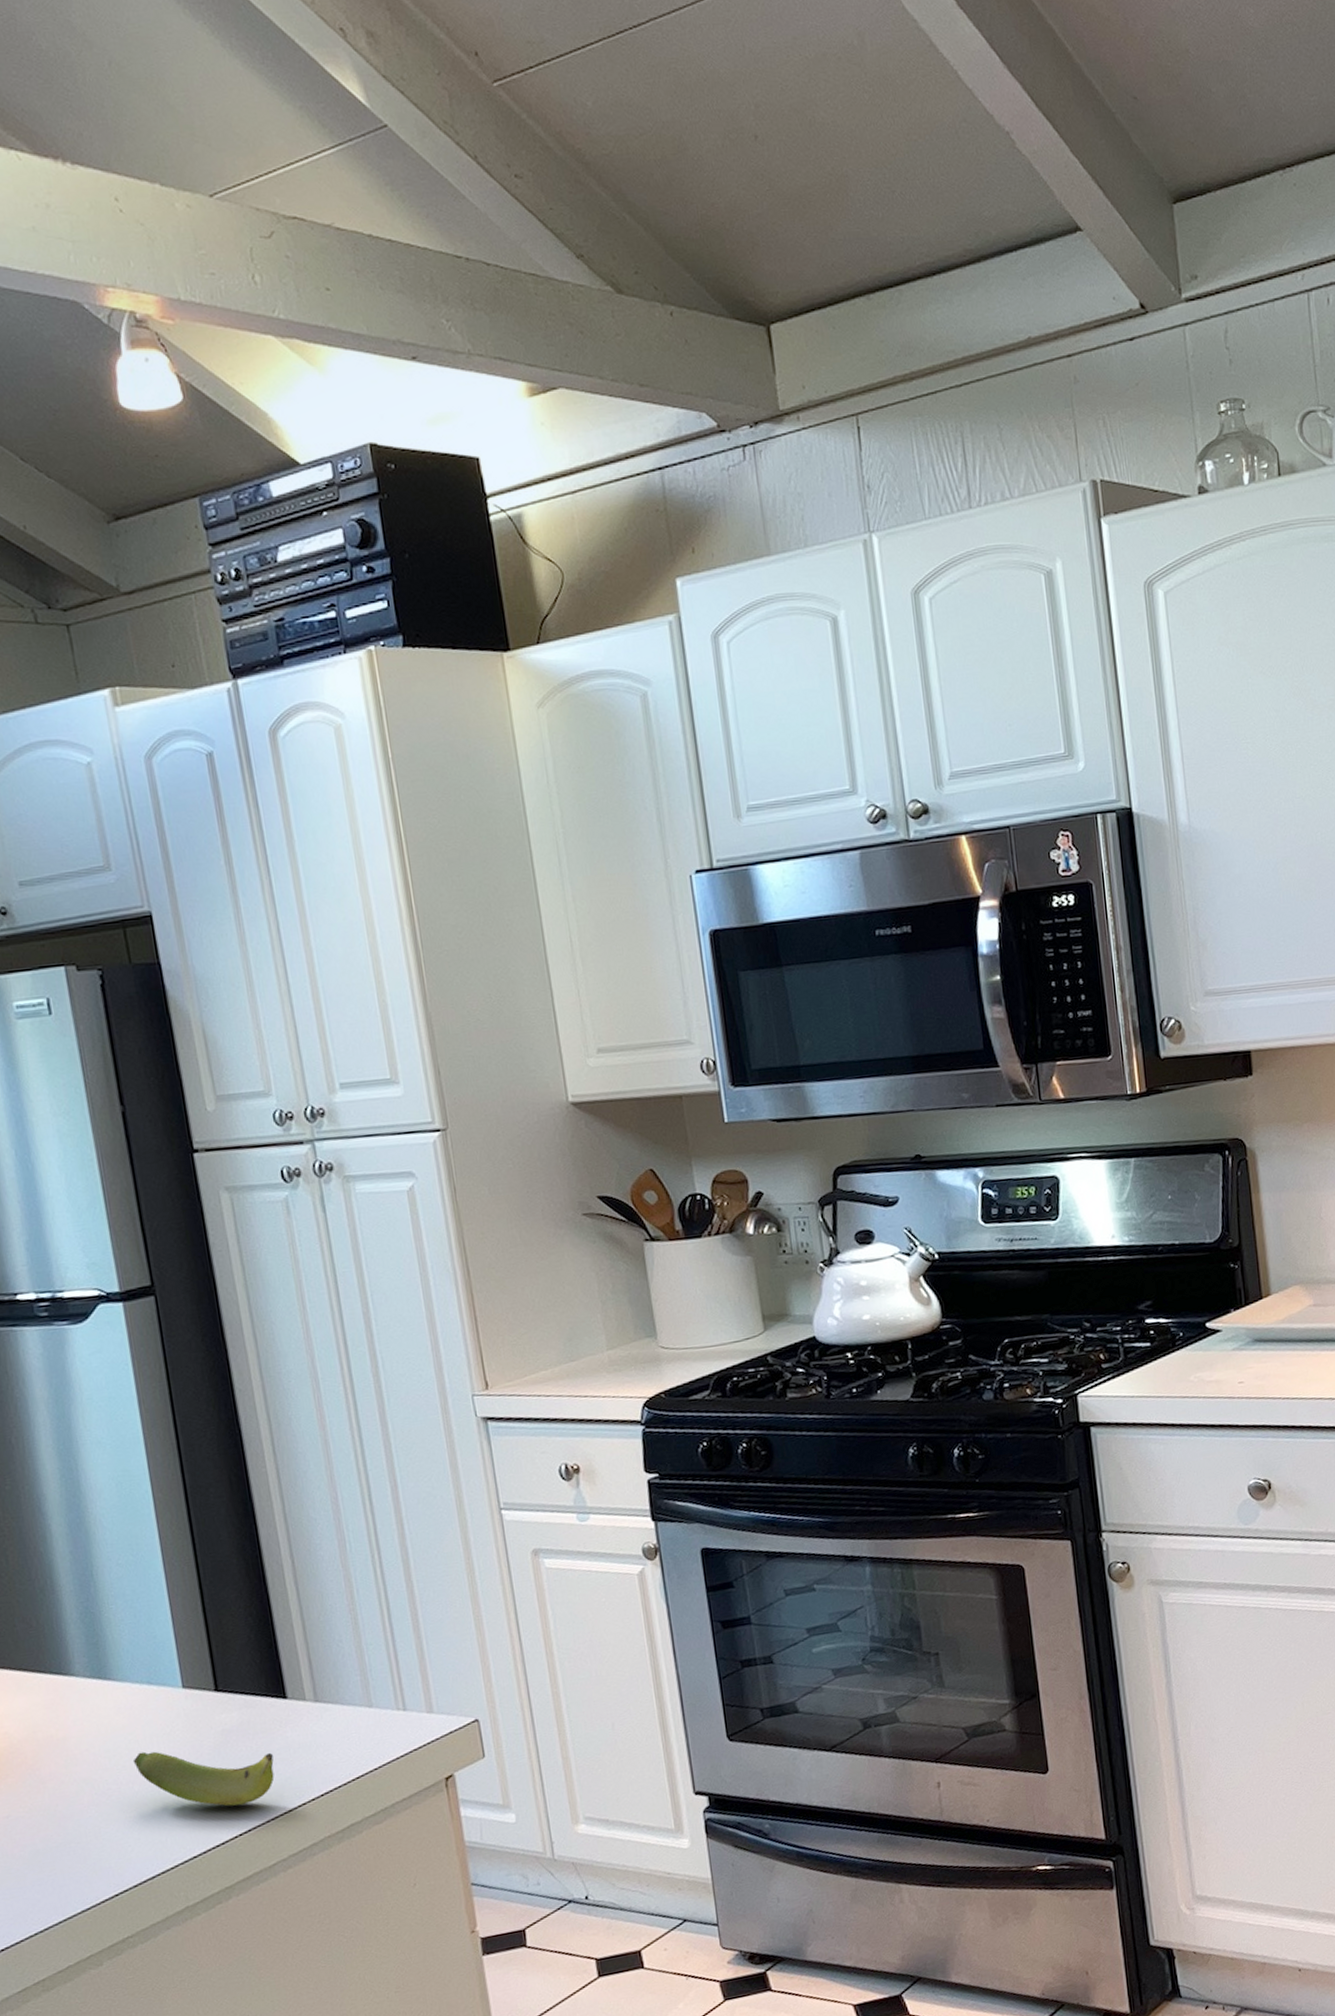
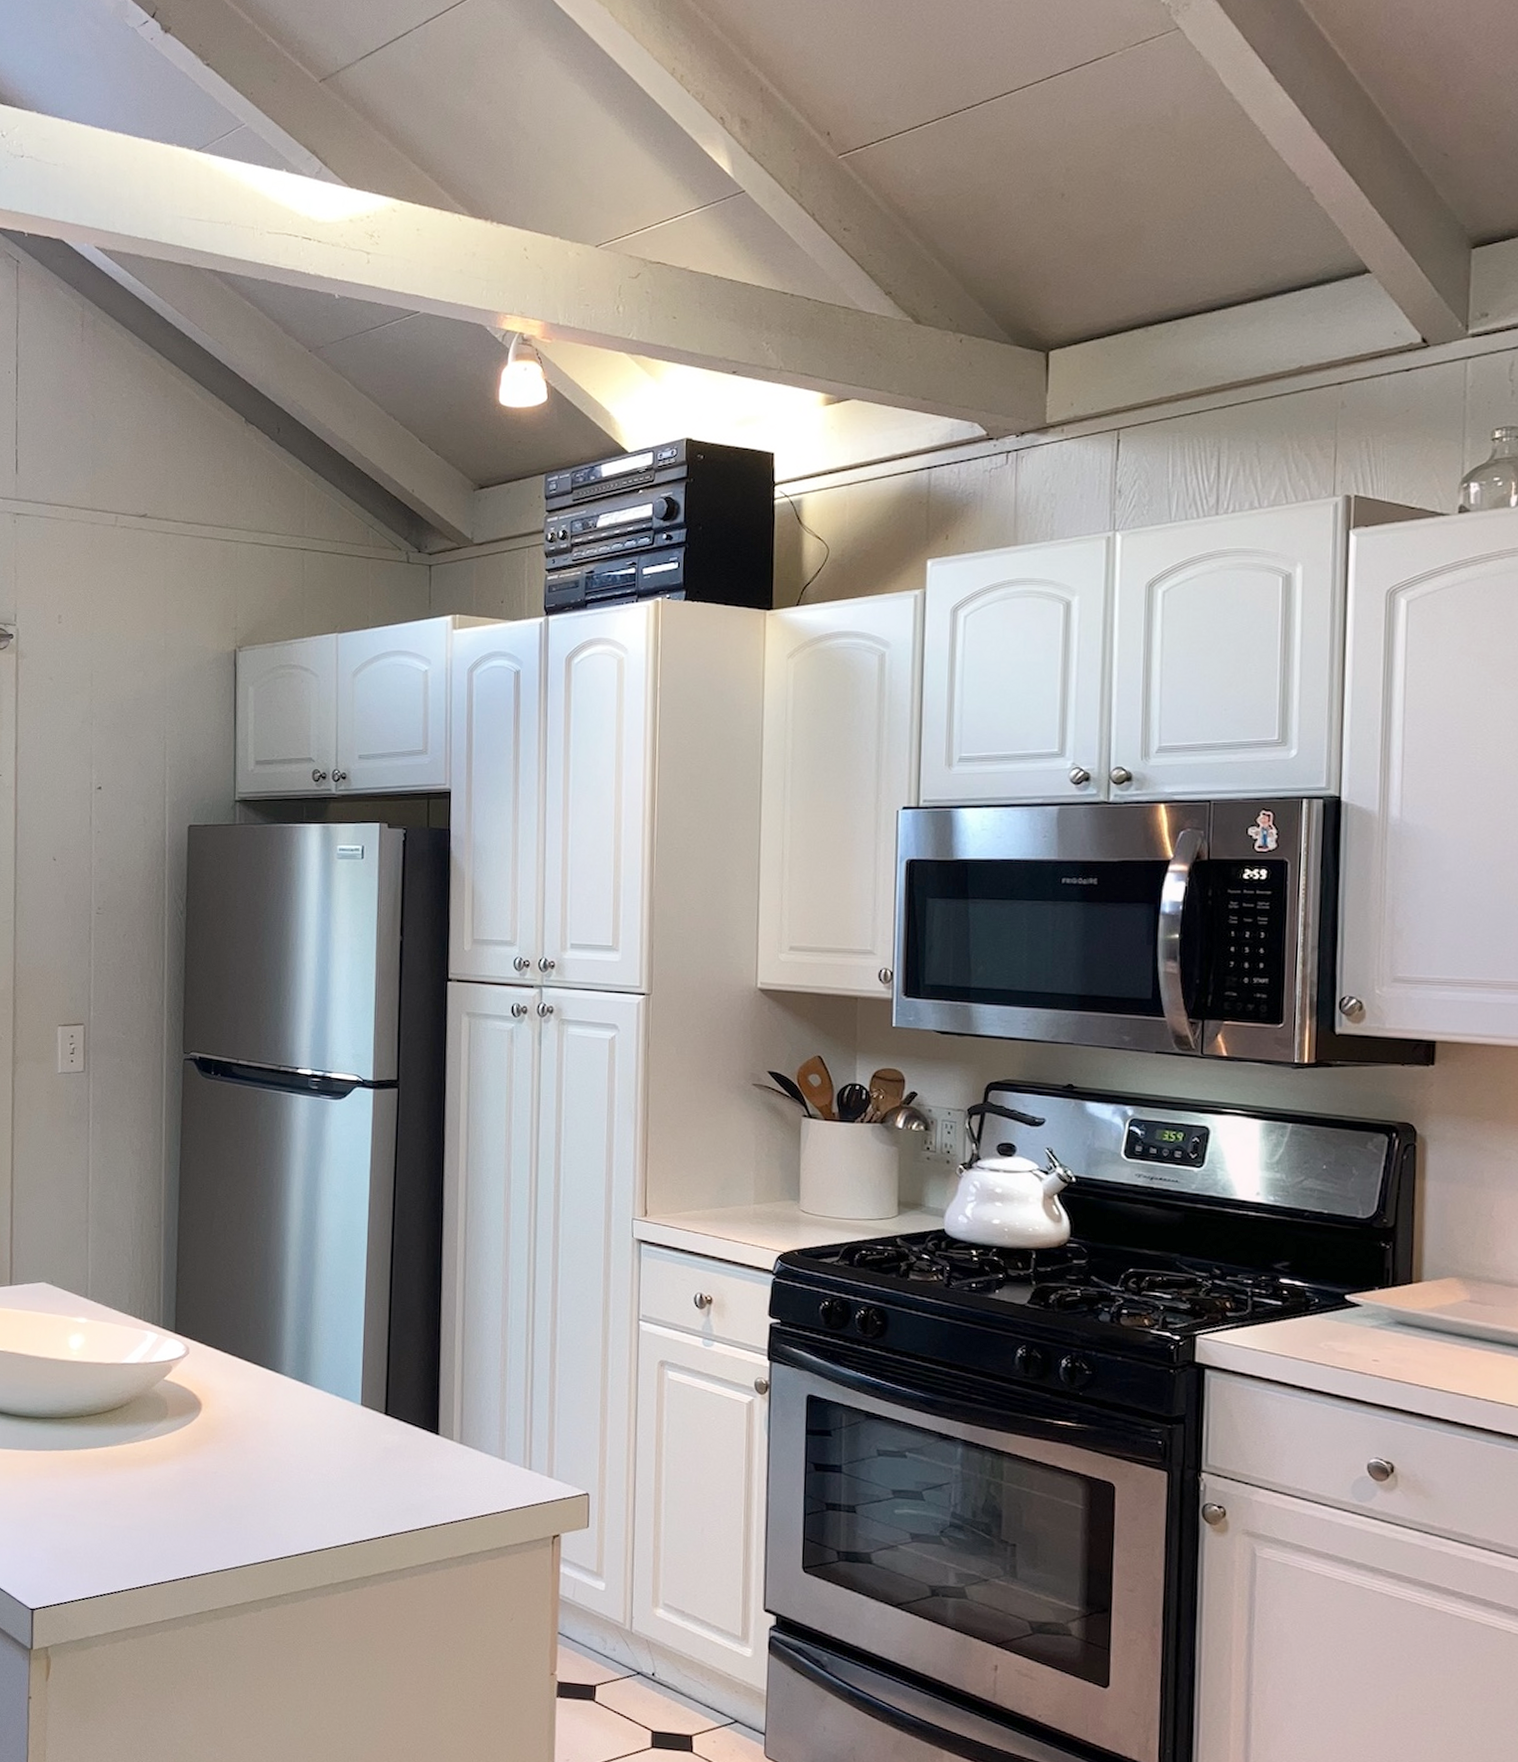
banana: present [132,1751,275,1807] -> none [313,1448,419,1513]

